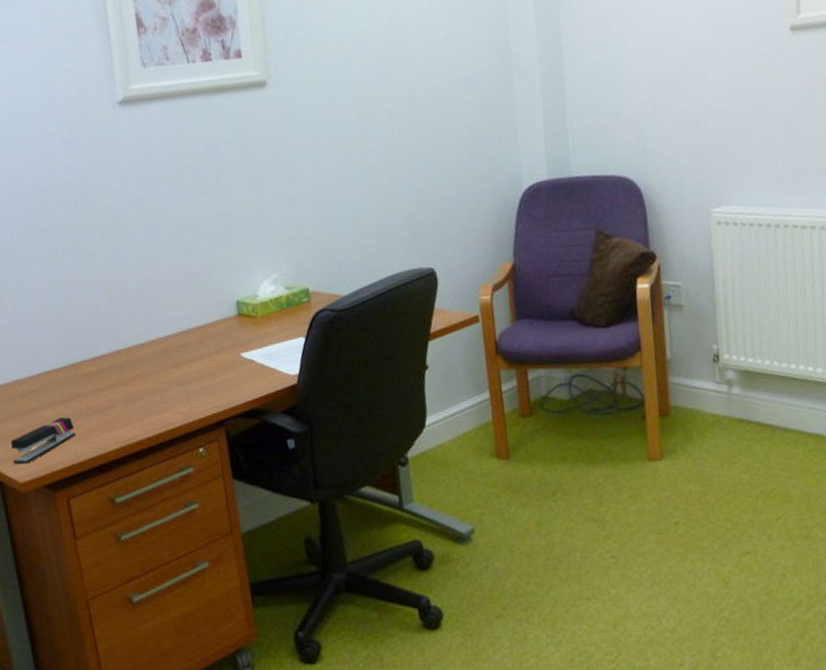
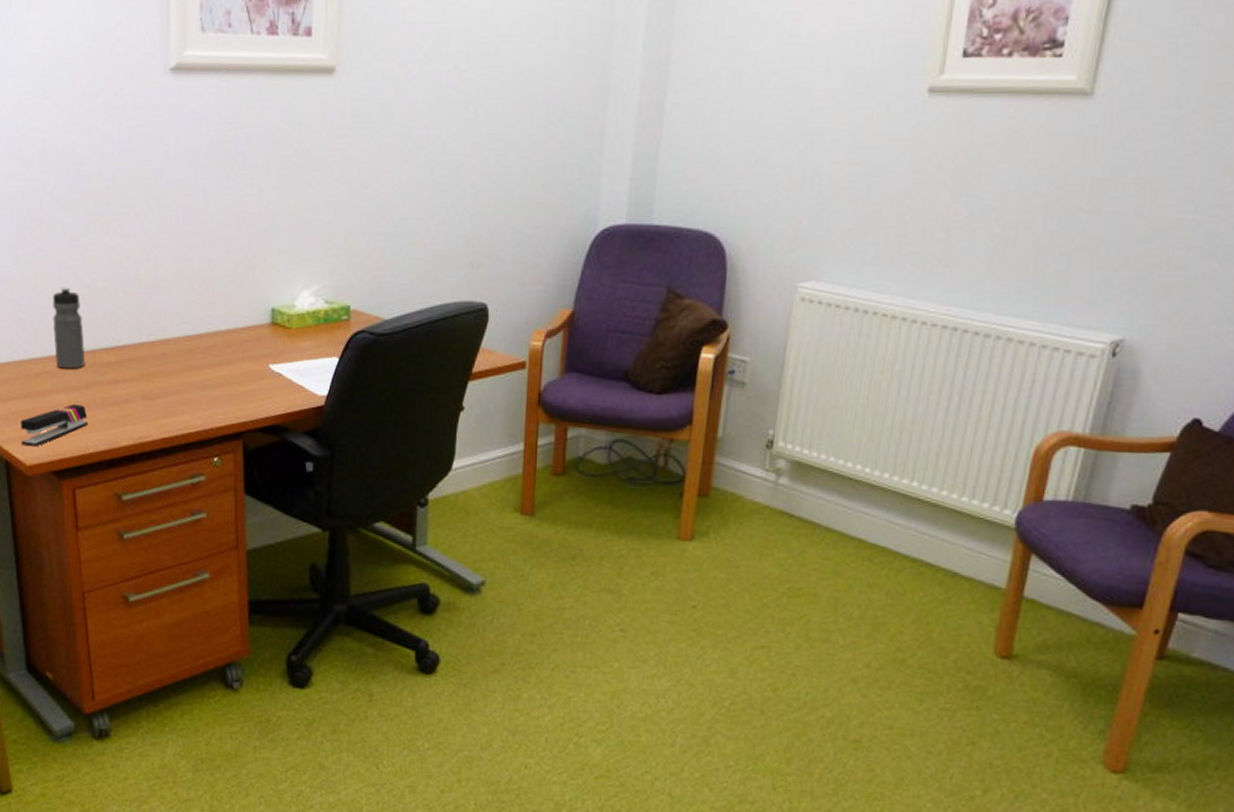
water bottle: none [31,309,67,386] -> present [53,287,85,369]

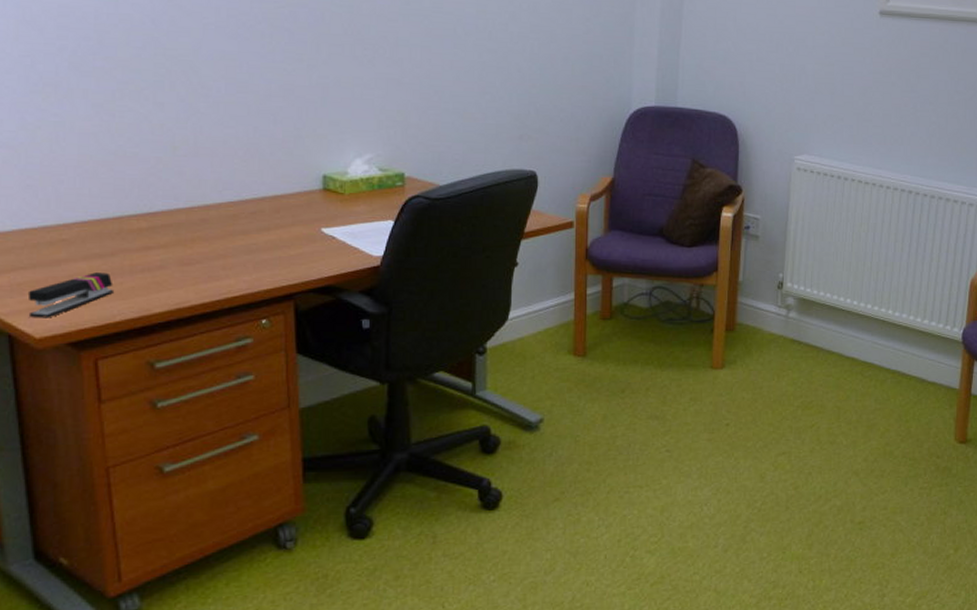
water bottle: present [53,287,85,369] -> none [70,153,111,236]

